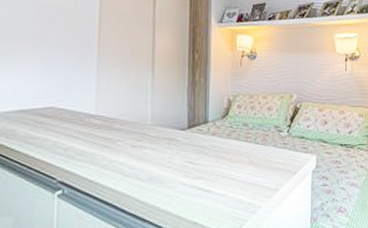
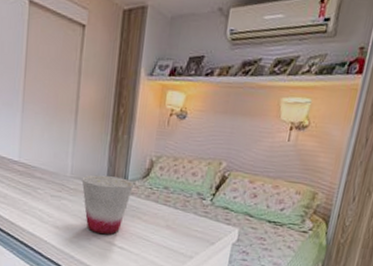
cup: none [163,120,215,180] -> present [81,174,135,235]

